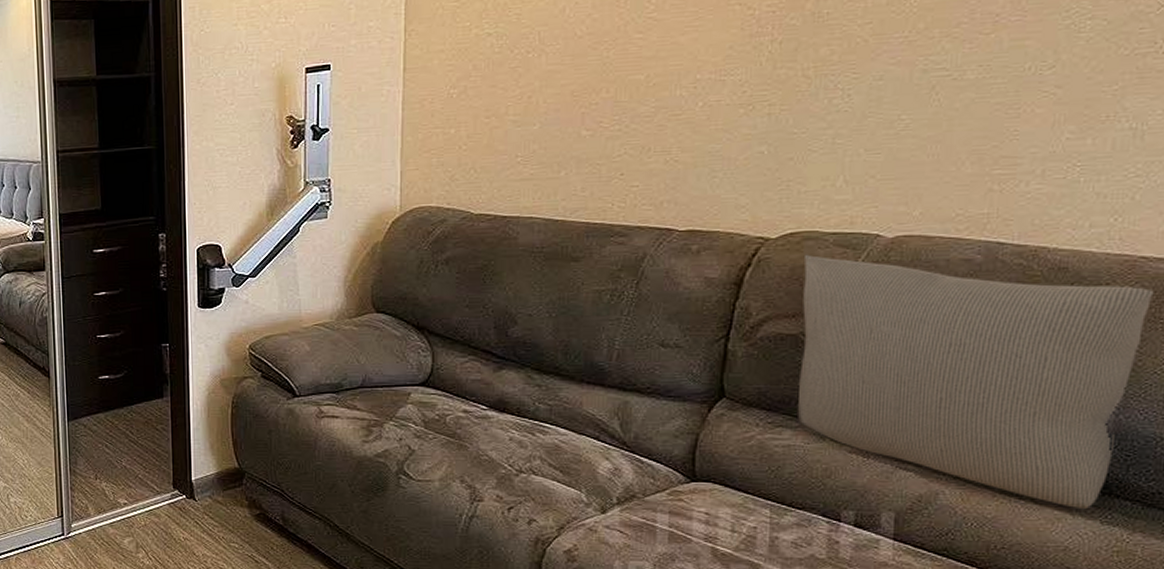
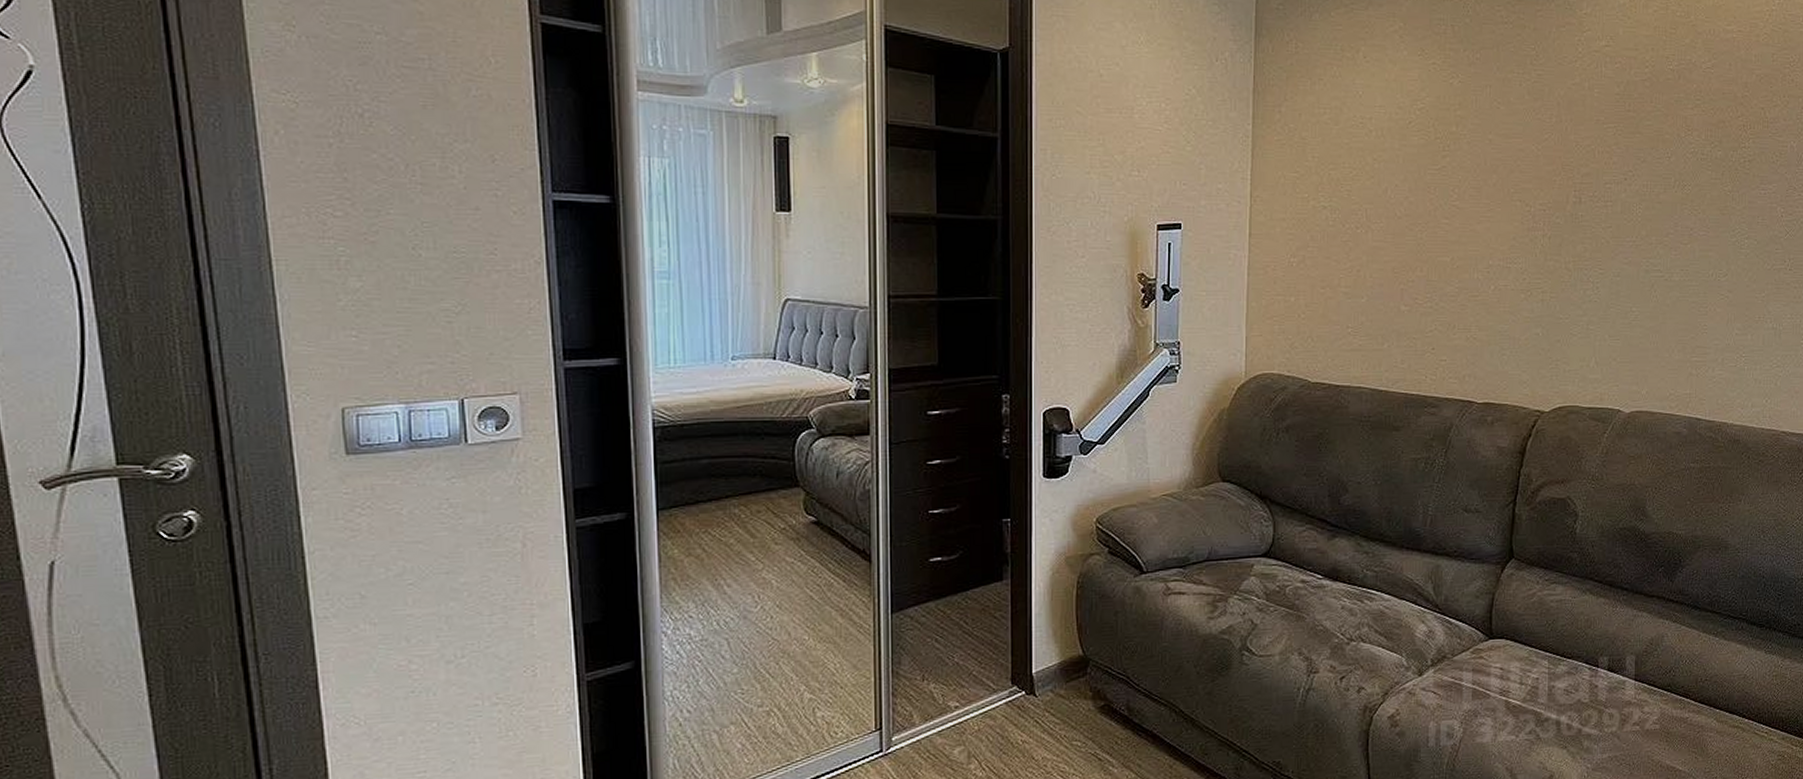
pillow: present [796,254,1154,510] -> none [1566,426,1790,642]

